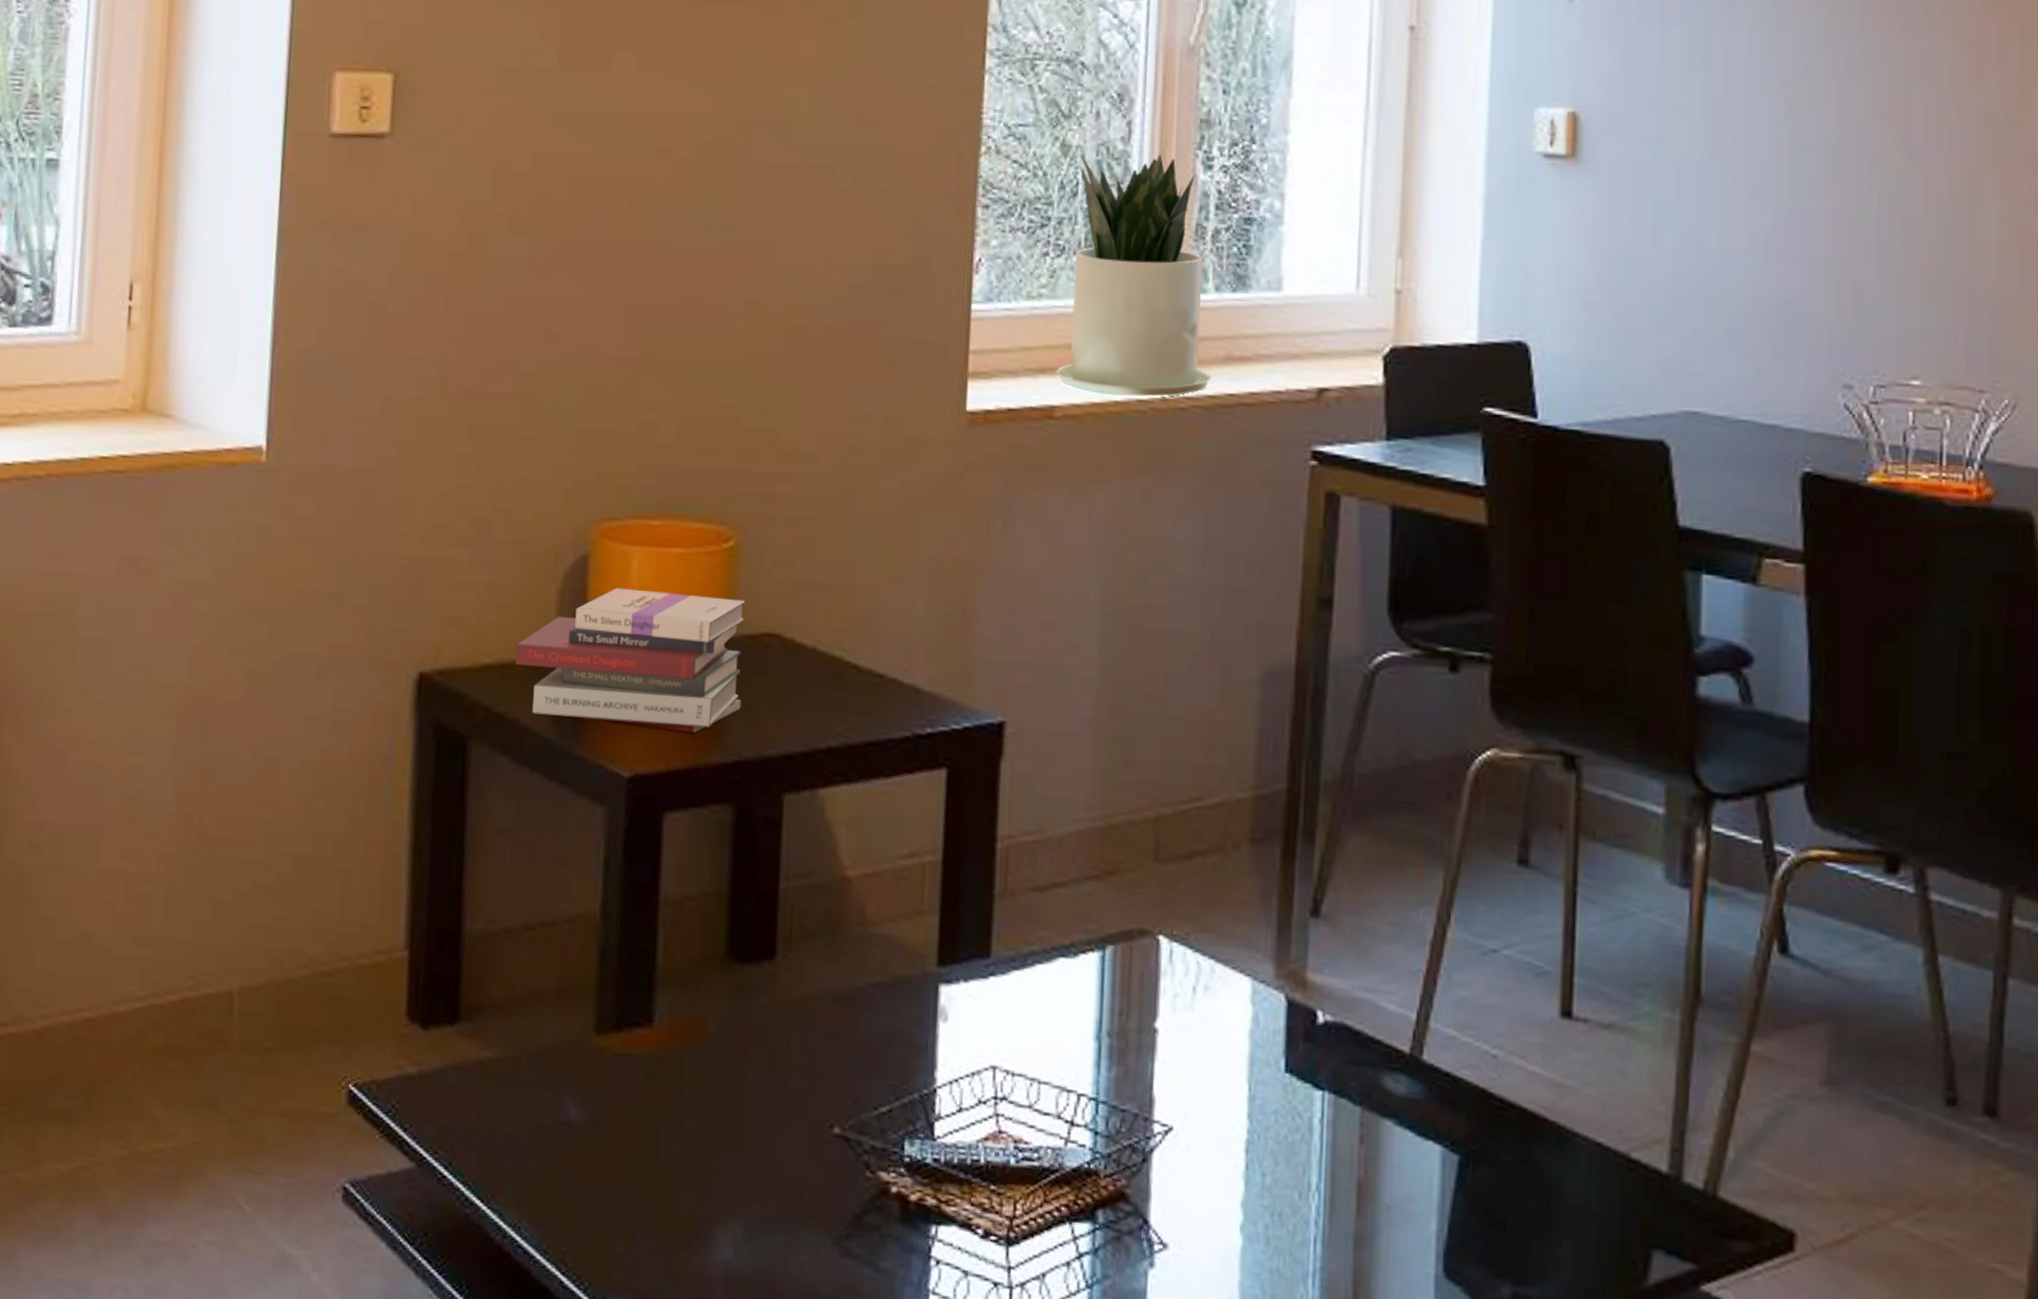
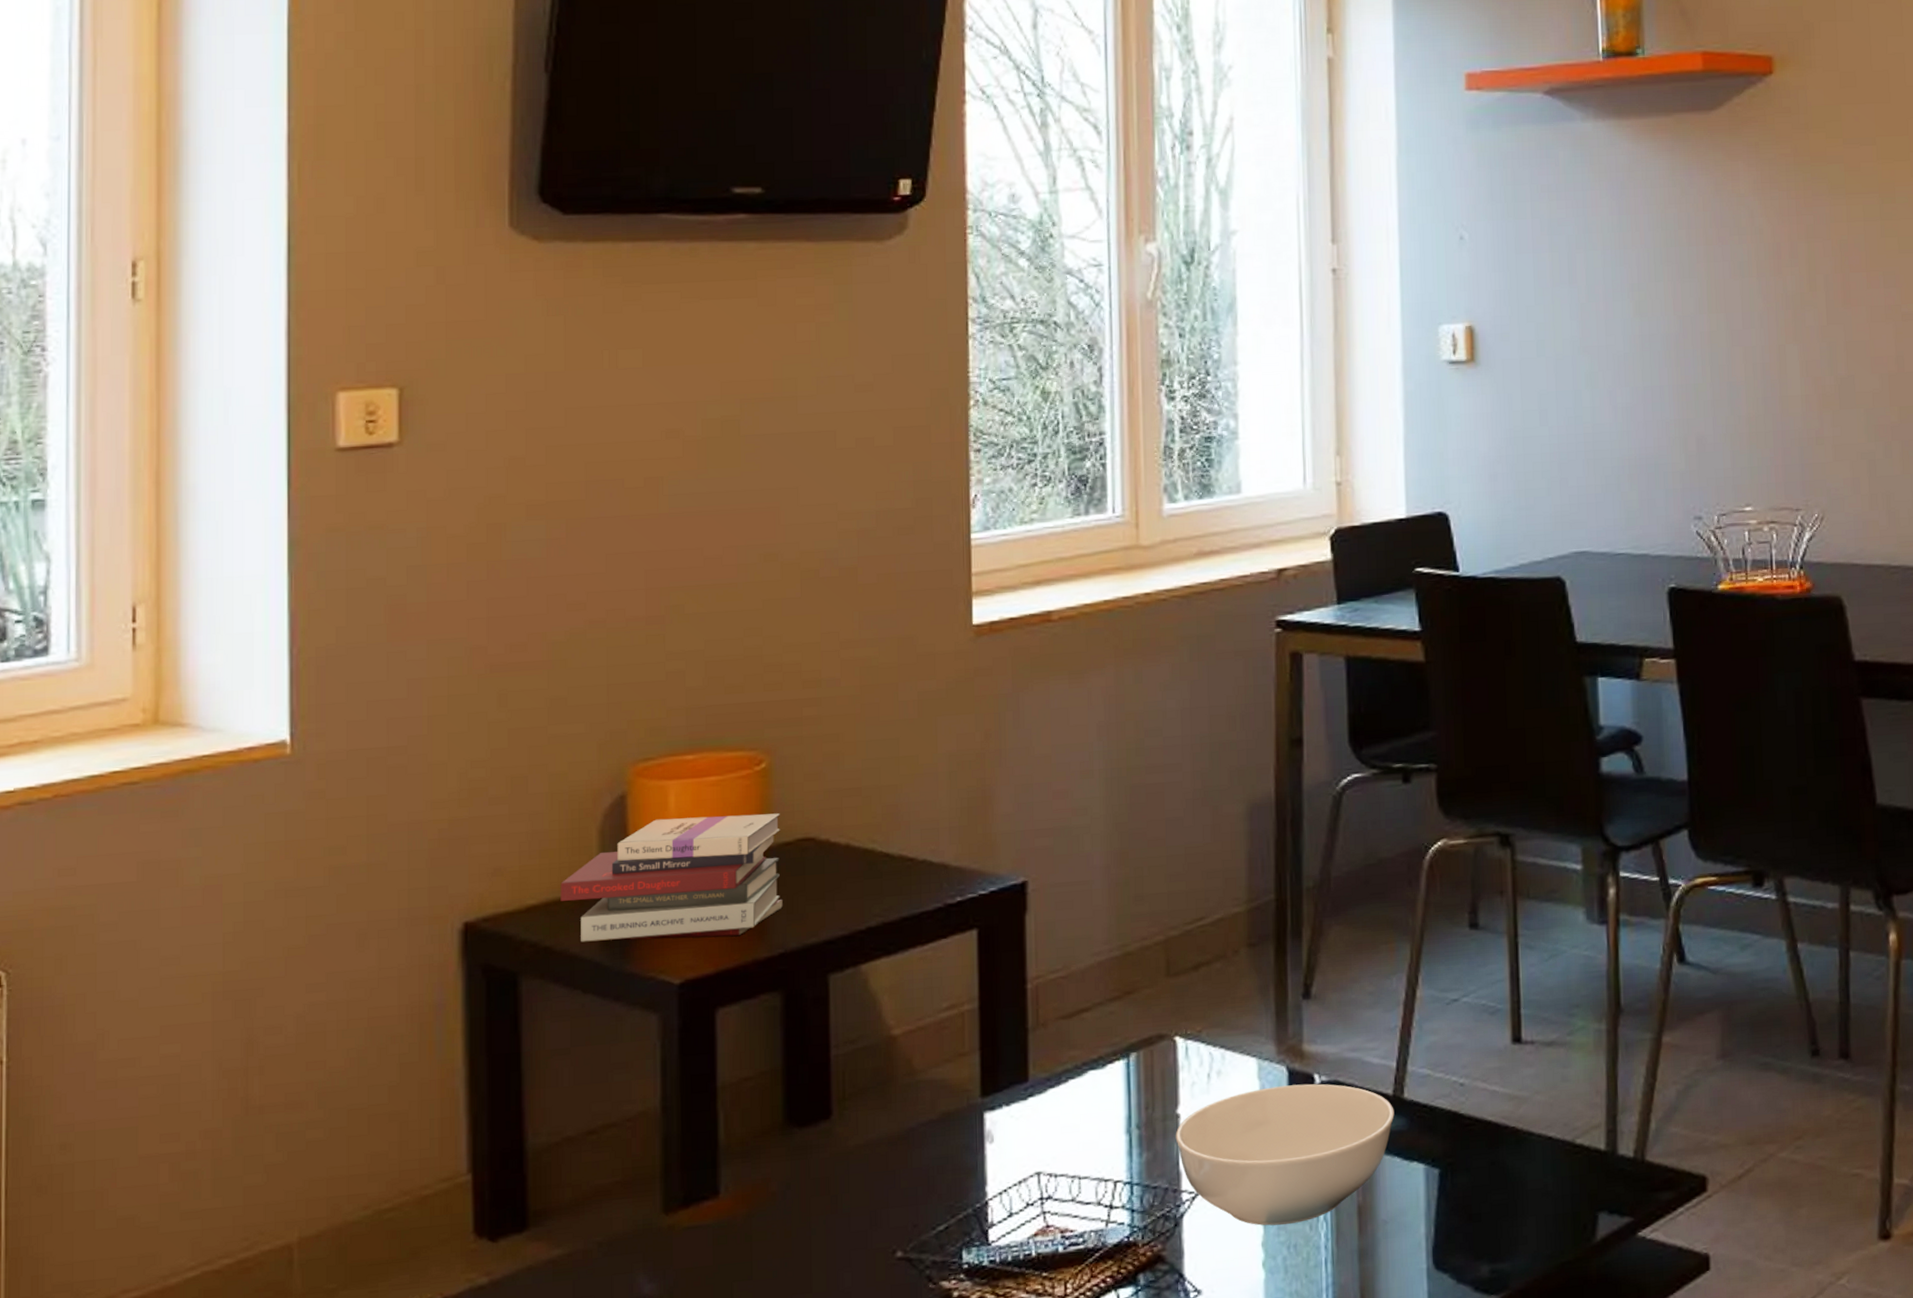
planter: present [1056,153,1212,397] -> none [1050,392,1187,596]
bowl: none [1150,1016,1410,1187] -> present [1175,1083,1395,1226]

